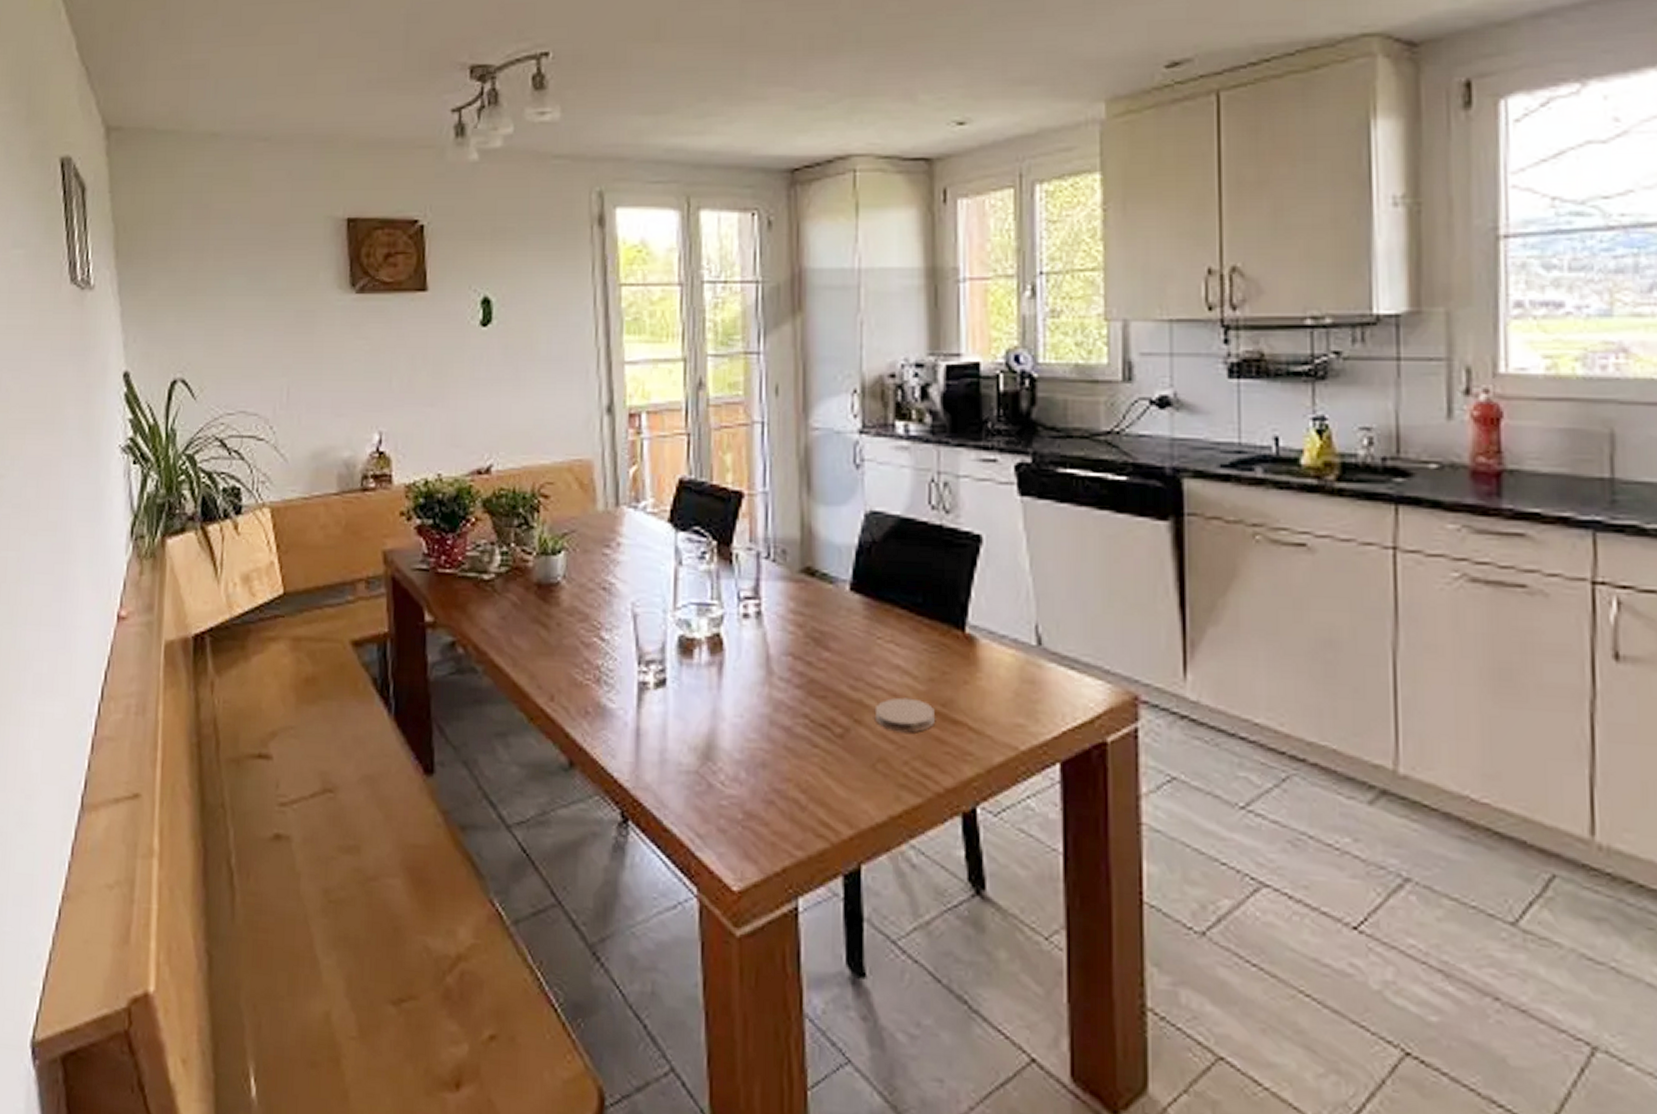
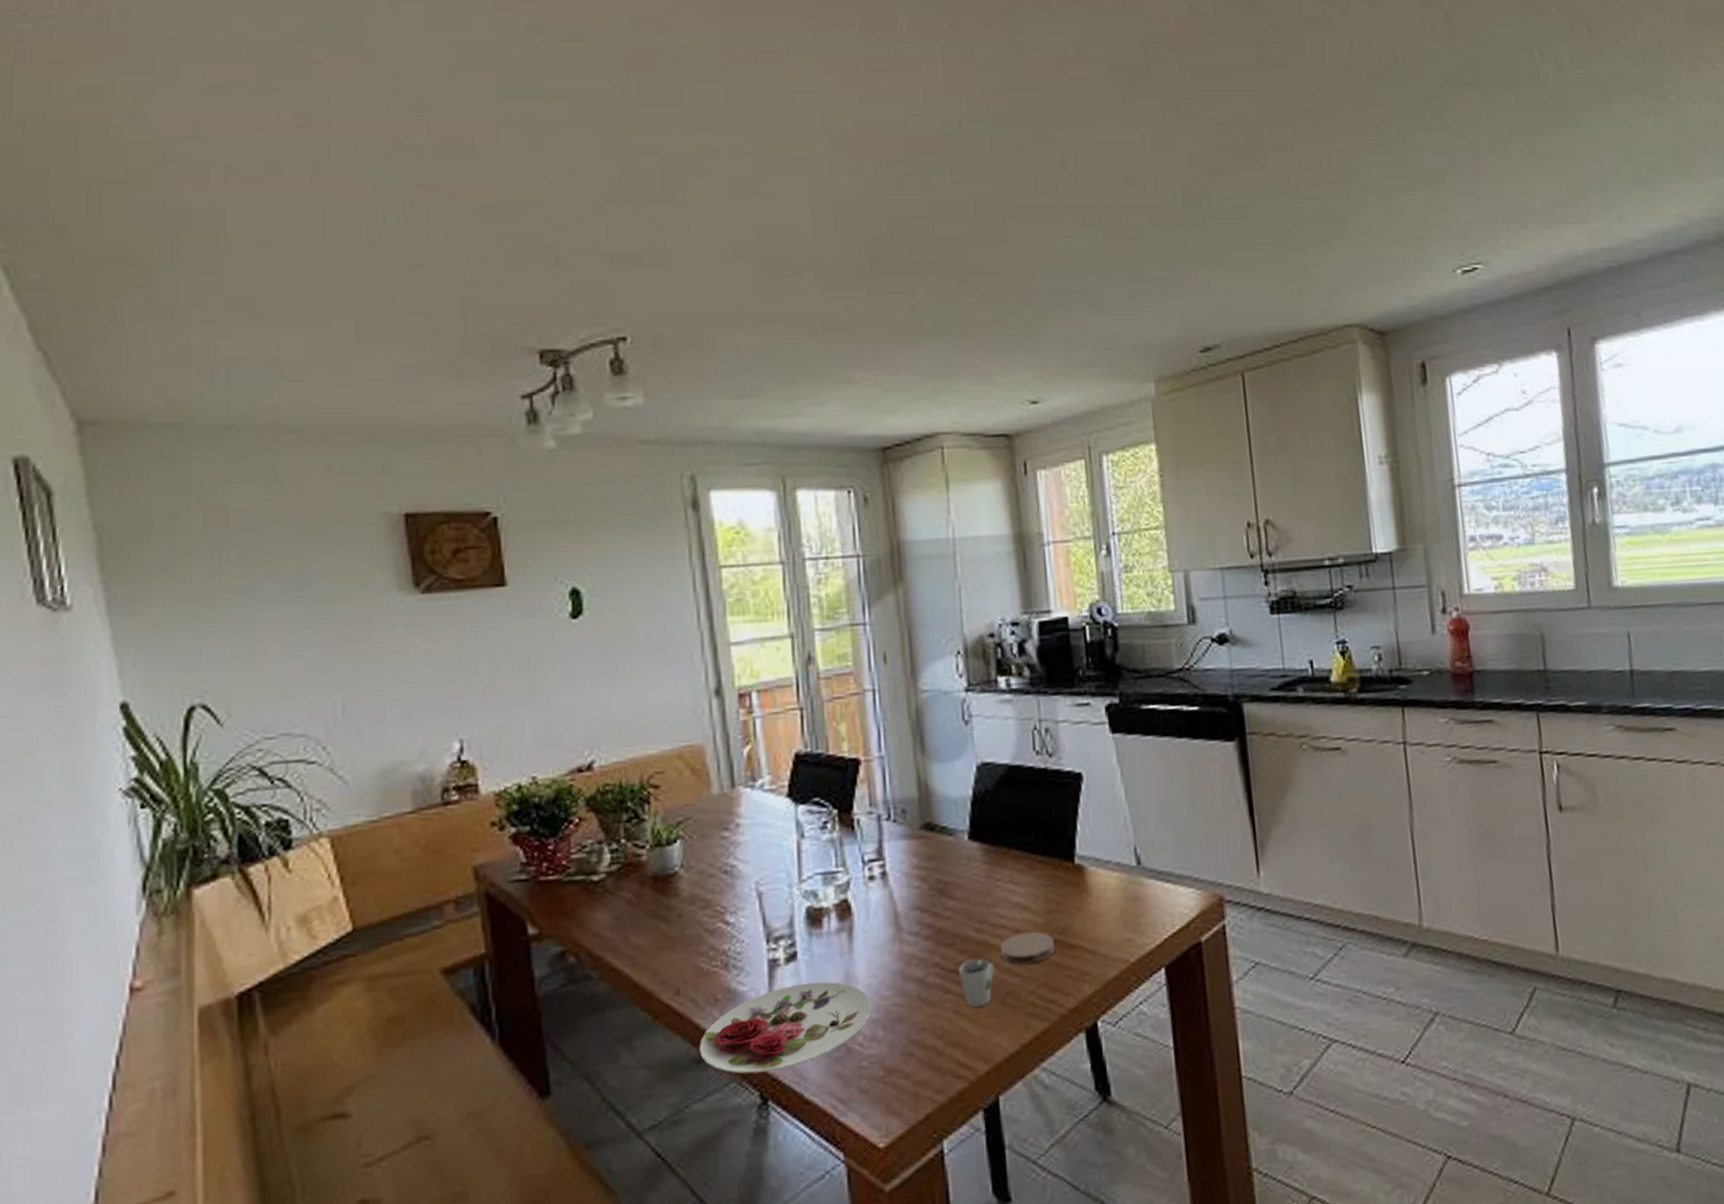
plate: none [567,711,736,793] -> present [699,982,871,1074]
cup: none [829,716,868,767] -> present [959,958,995,1007]

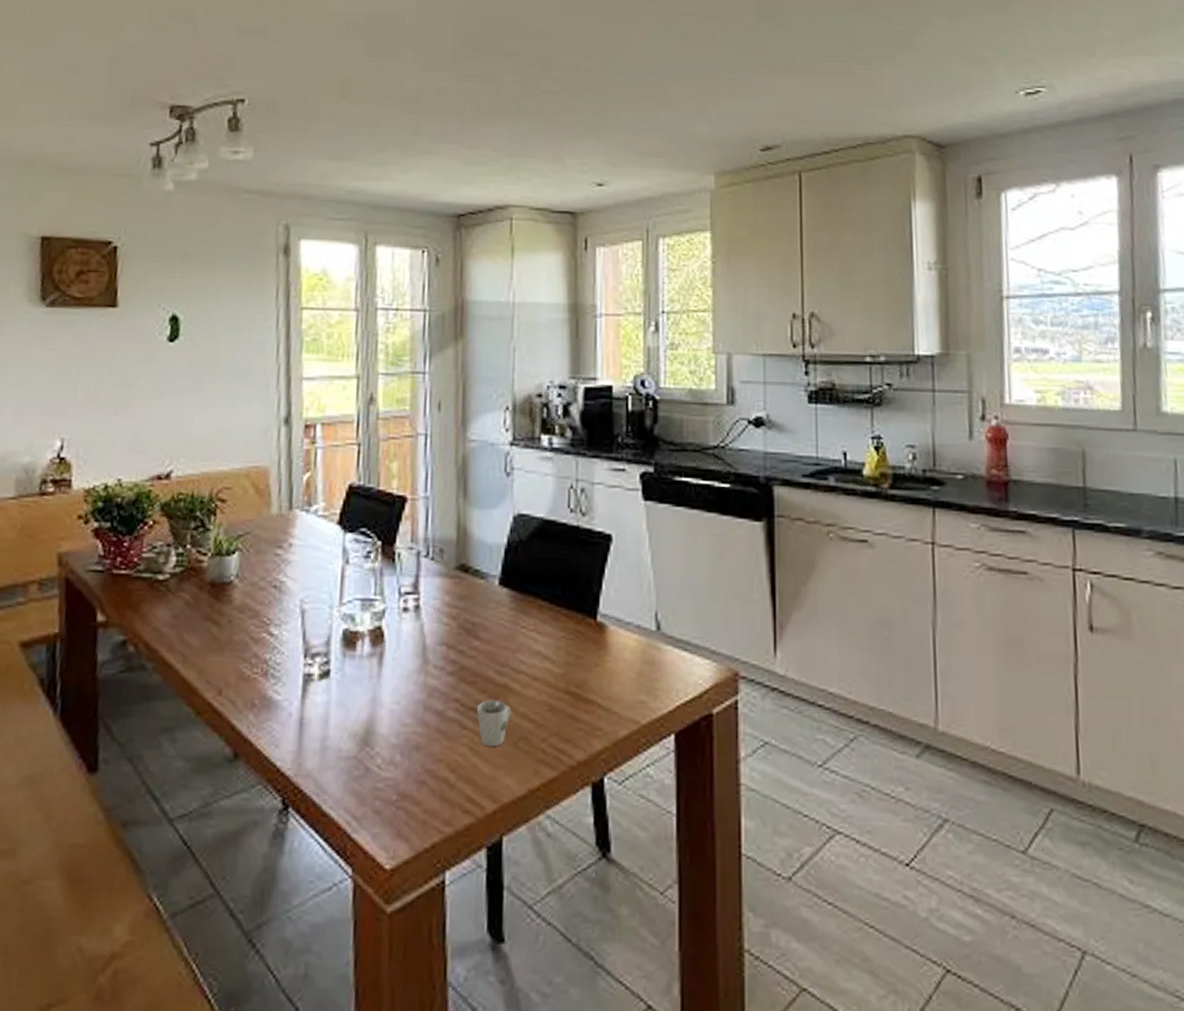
plate: present [699,982,871,1074] -> none [232,700,393,780]
coaster: present [1000,931,1056,965] -> none [517,680,571,712]

